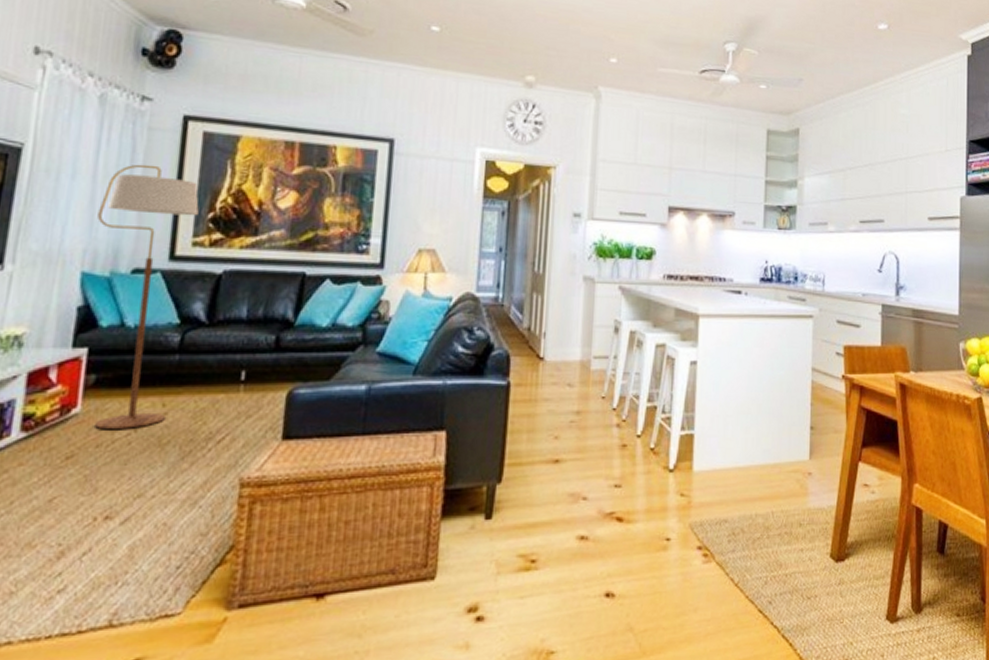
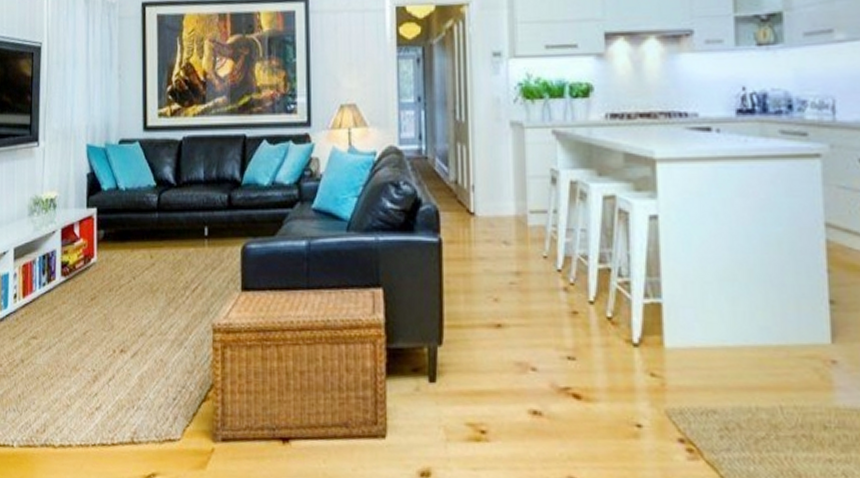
floor lamp: present [95,164,199,429] -> none [93,49,160,277]

